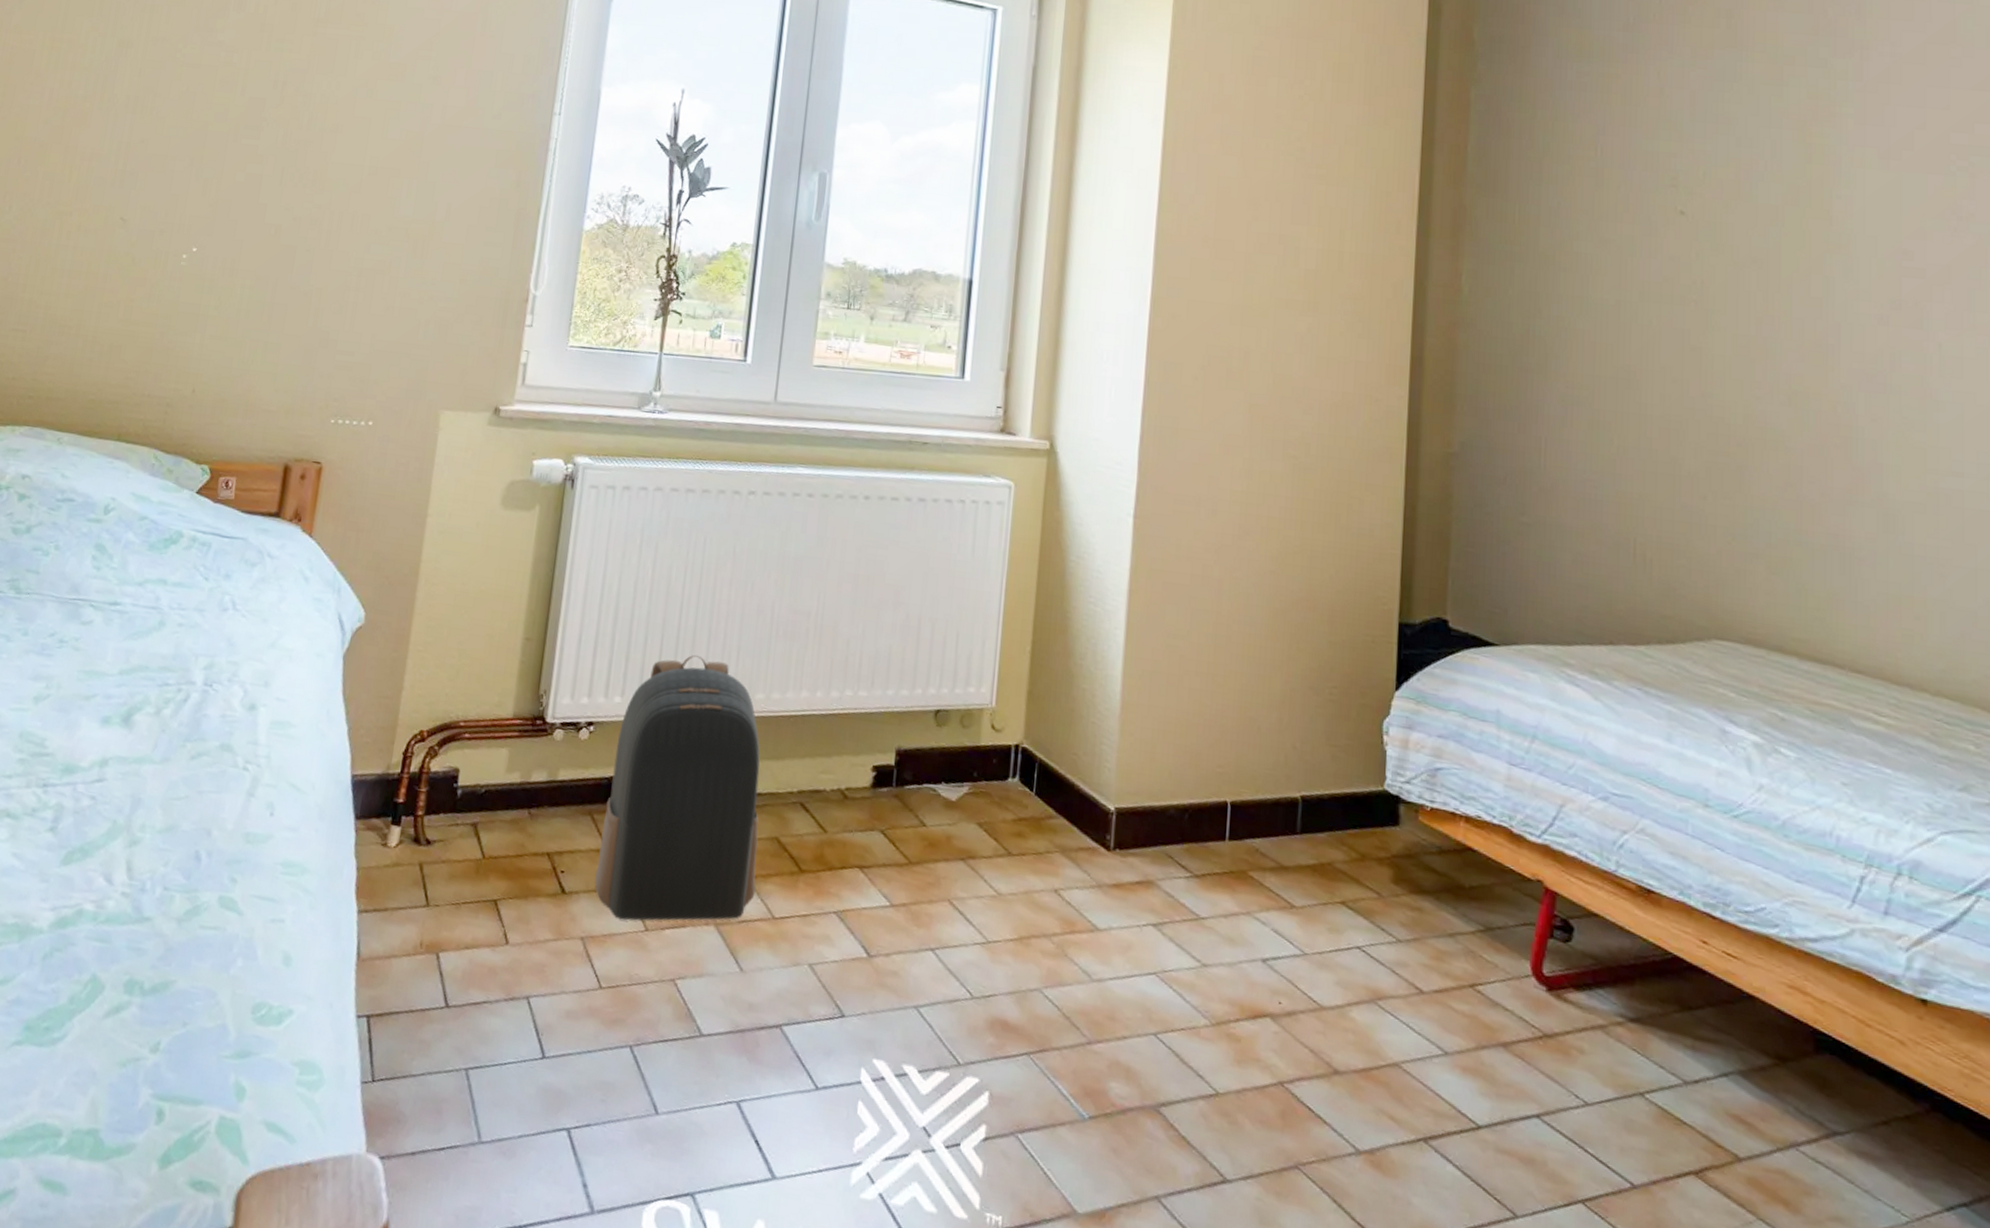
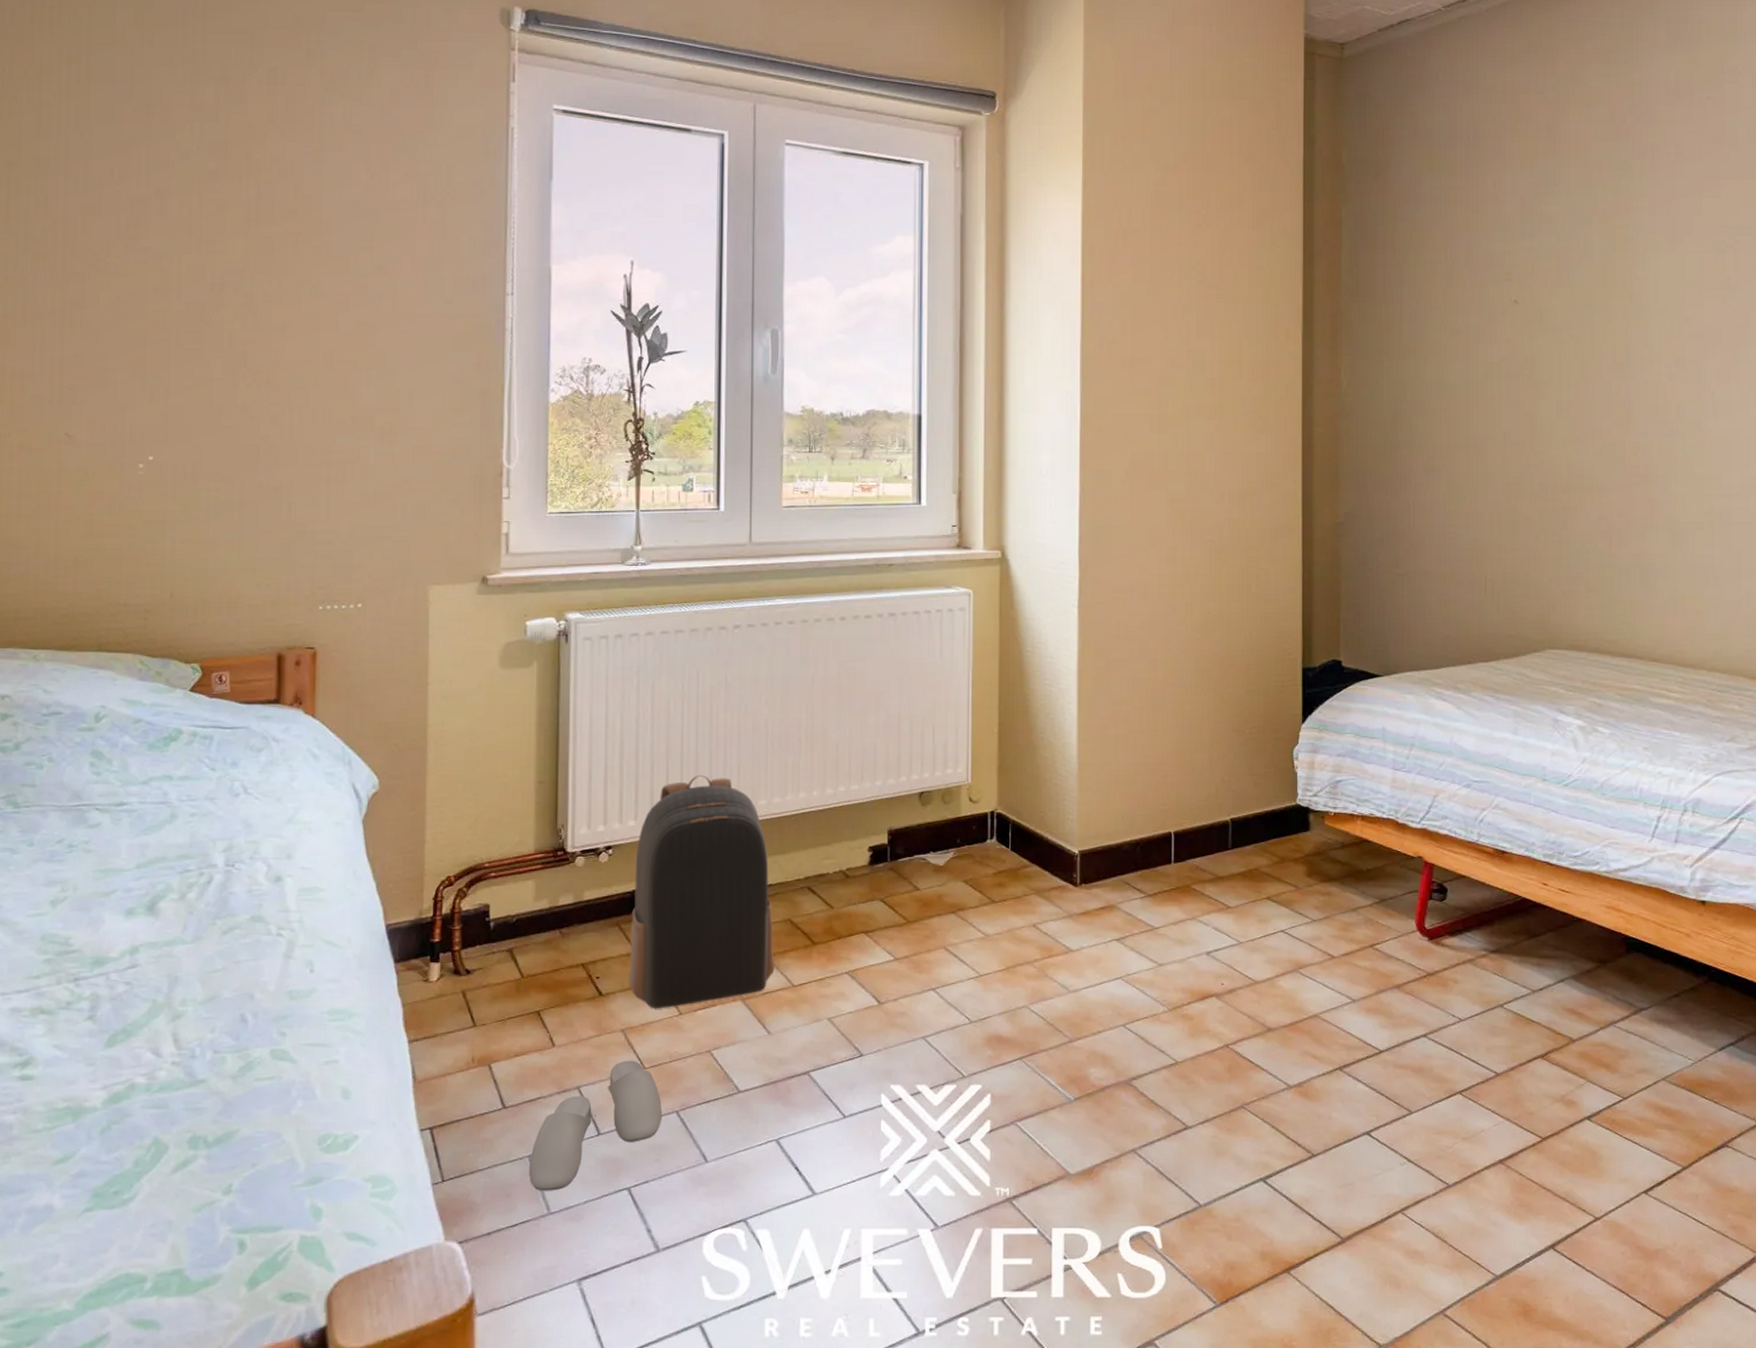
slippers: none [463,974,615,1117] -> present [529,1060,663,1191]

